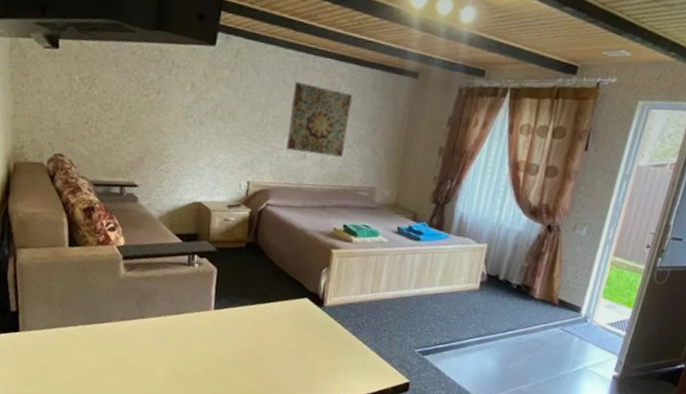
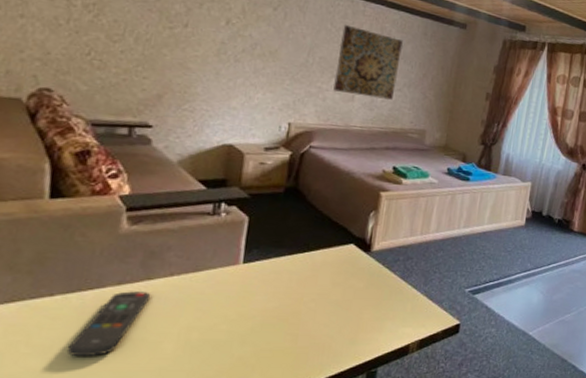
remote control: none [89,326,145,377] -> present [66,291,151,357]

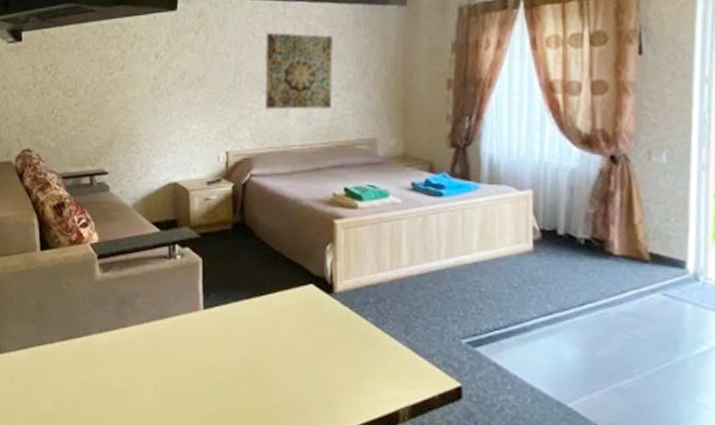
remote control: present [66,291,151,357] -> none [68,339,128,405]

